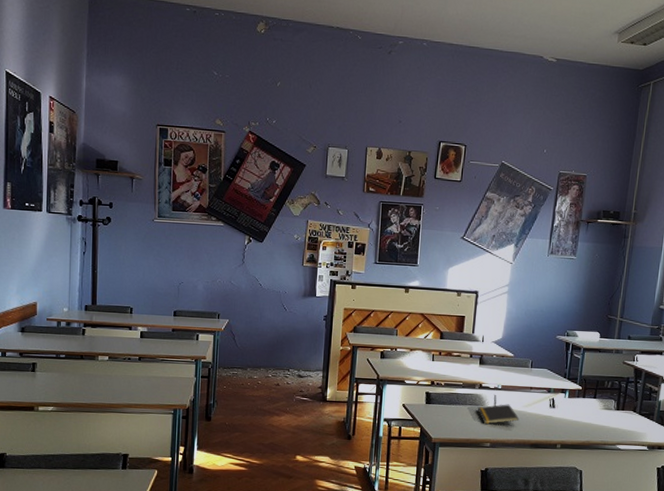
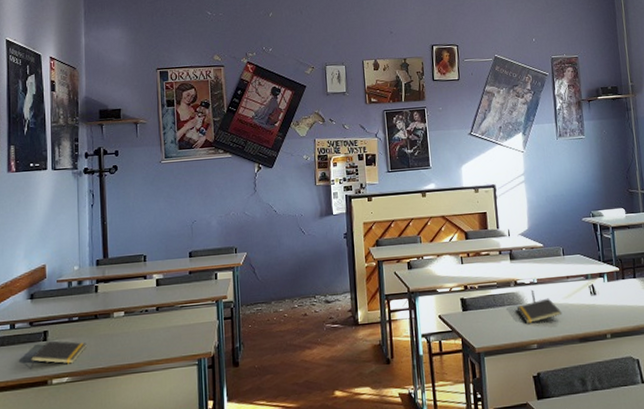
notepad: none [20,372,72,396] -> present [31,340,87,369]

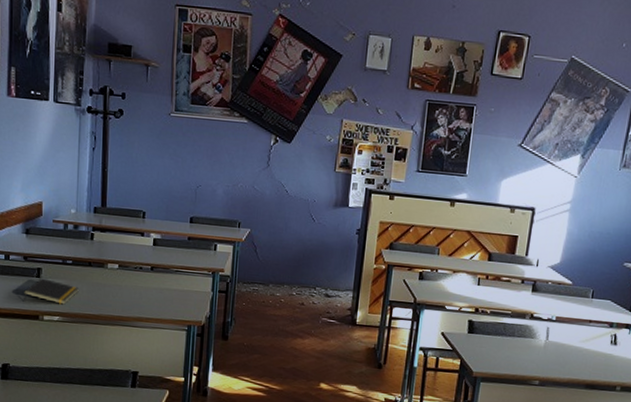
notepad: present [516,298,563,323] -> none [526,338,575,359]

